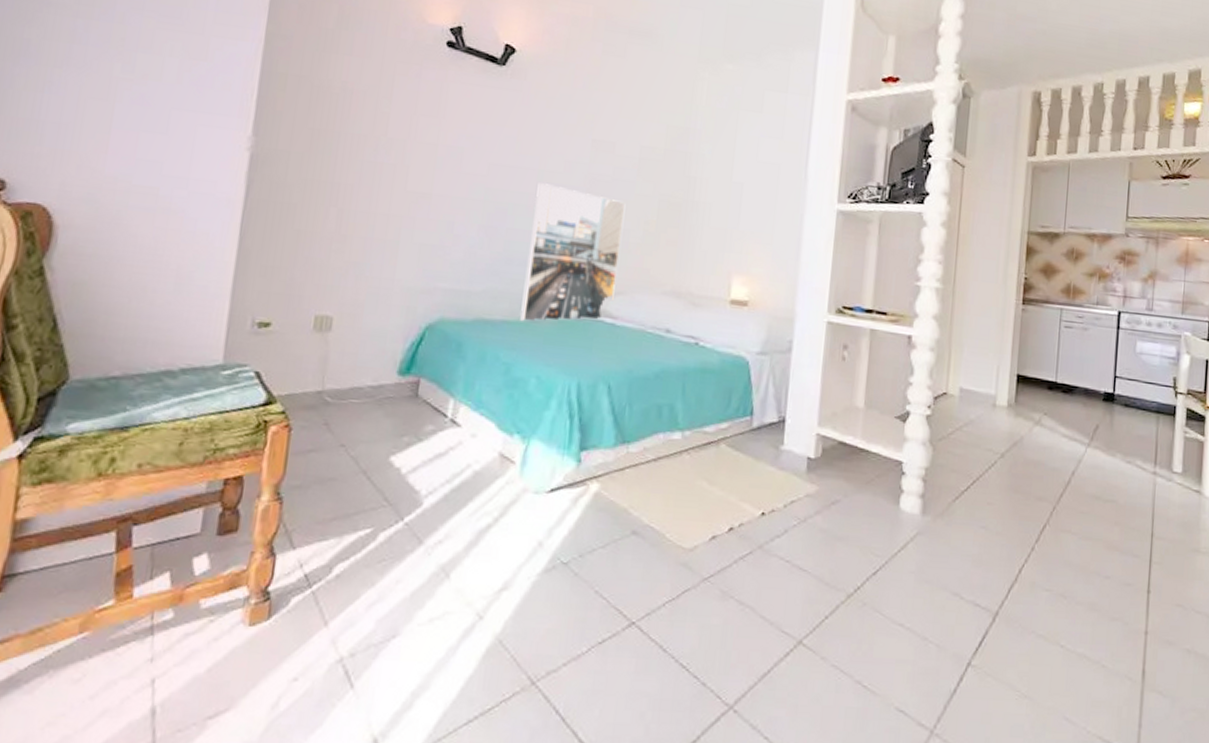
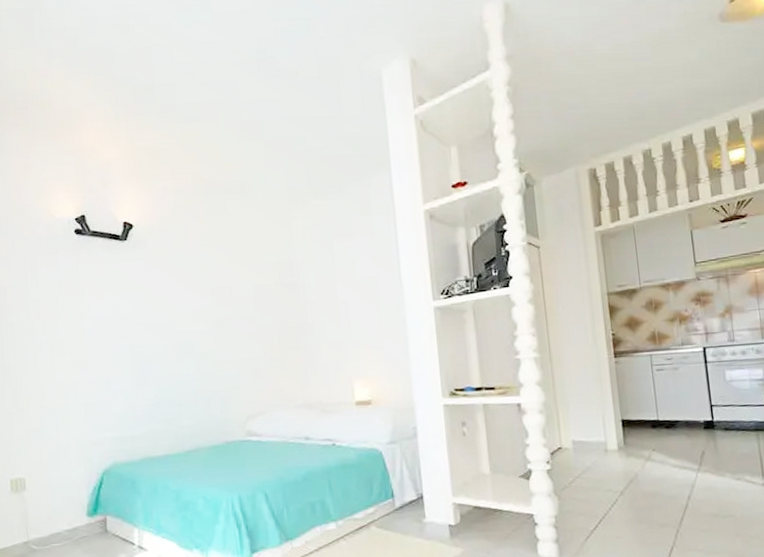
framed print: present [520,183,626,322] -> none [173,333,256,454]

